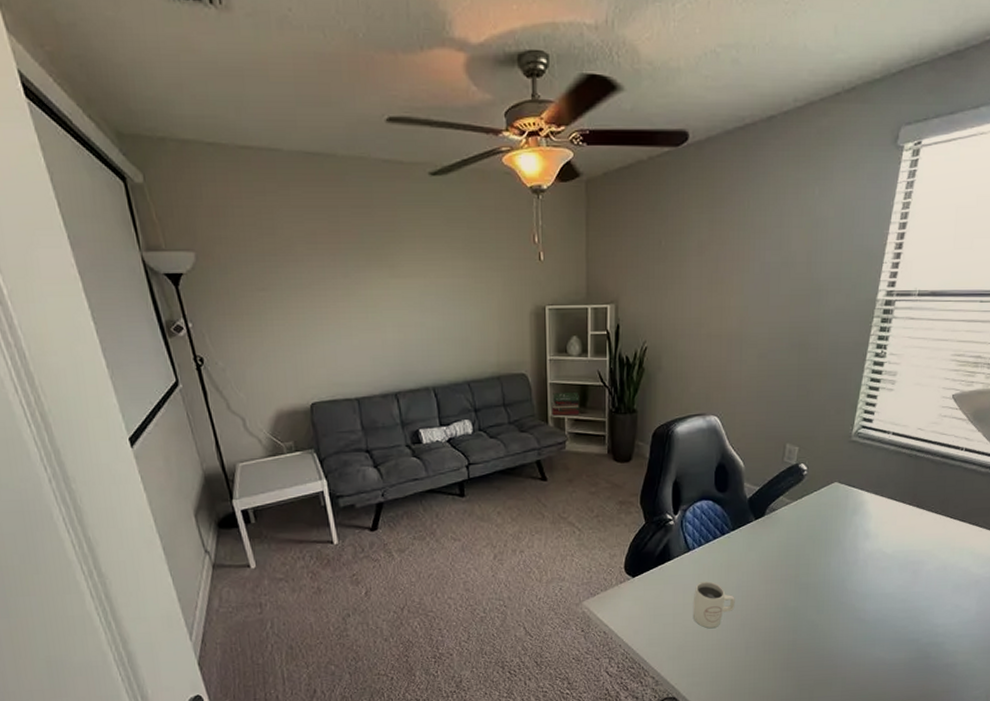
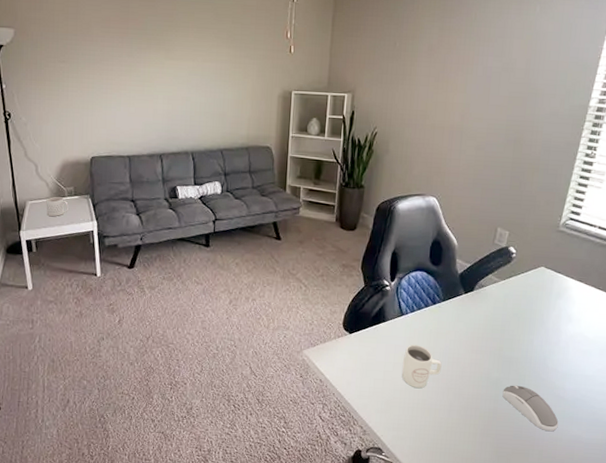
mug: none [260,454,291,480] -> present [46,196,69,217]
books: present [552,391,580,416] -> none [290,165,315,186]
computer mouse: none [801,612,861,657] -> present [502,385,559,432]

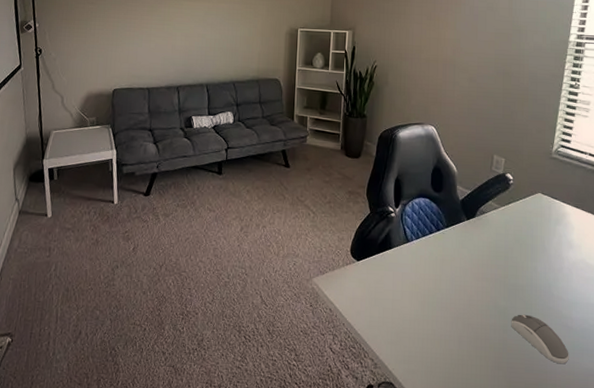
mug: present [46,196,69,217] -> none [69,126,91,146]
mug: present [402,344,442,389] -> none [410,272,449,318]

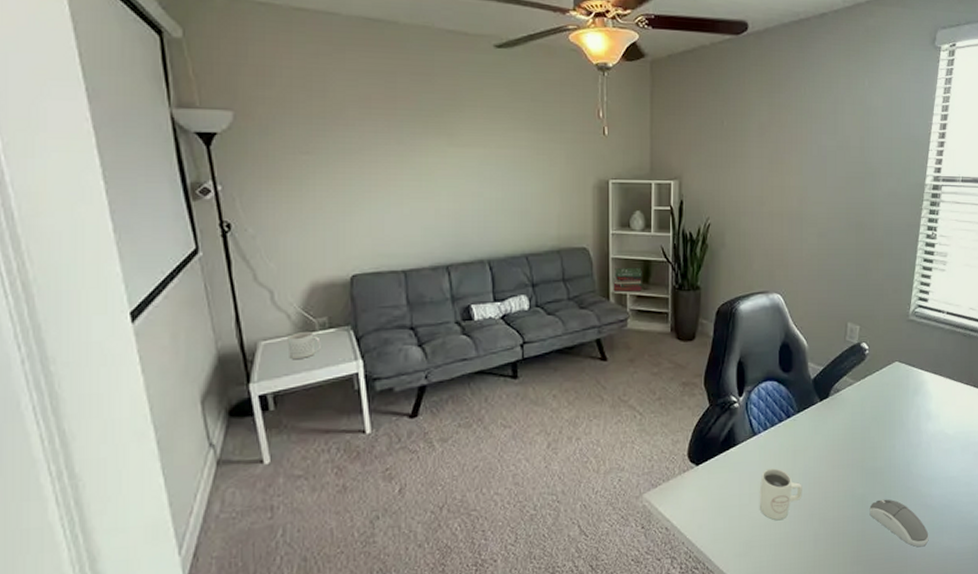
mug: none [69,126,91,146] -> present [287,331,322,360]
books: none [297,96,320,116] -> present [613,267,642,292]
mug: none [410,272,449,318] -> present [759,468,802,521]

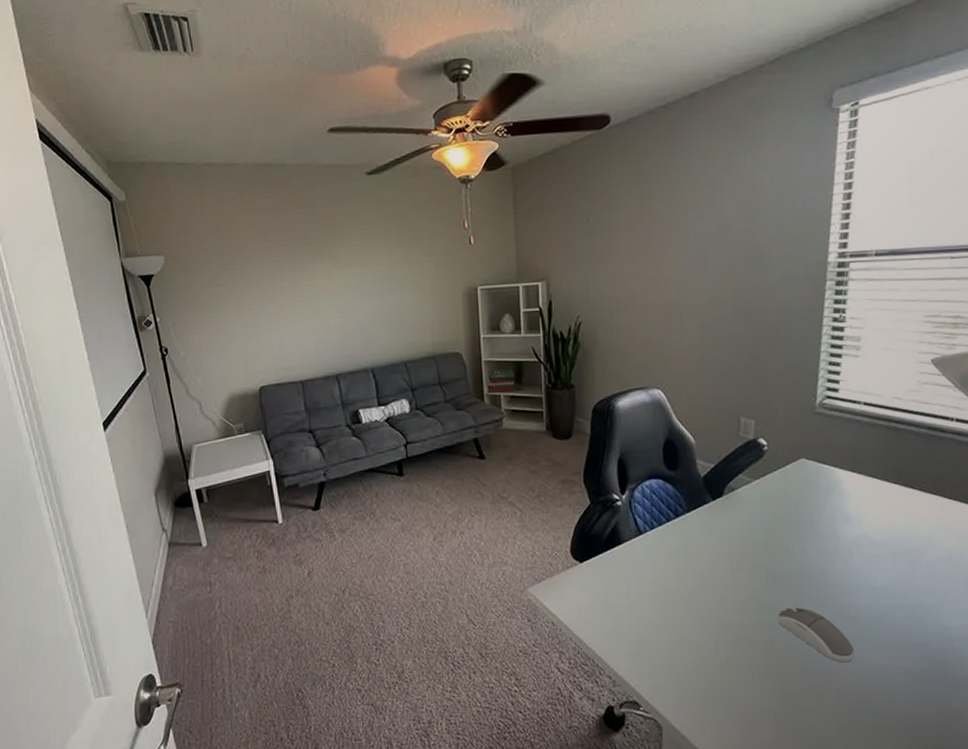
mug: present [287,331,322,360] -> none [214,435,241,460]
mug: present [759,468,802,521] -> none [649,569,698,623]

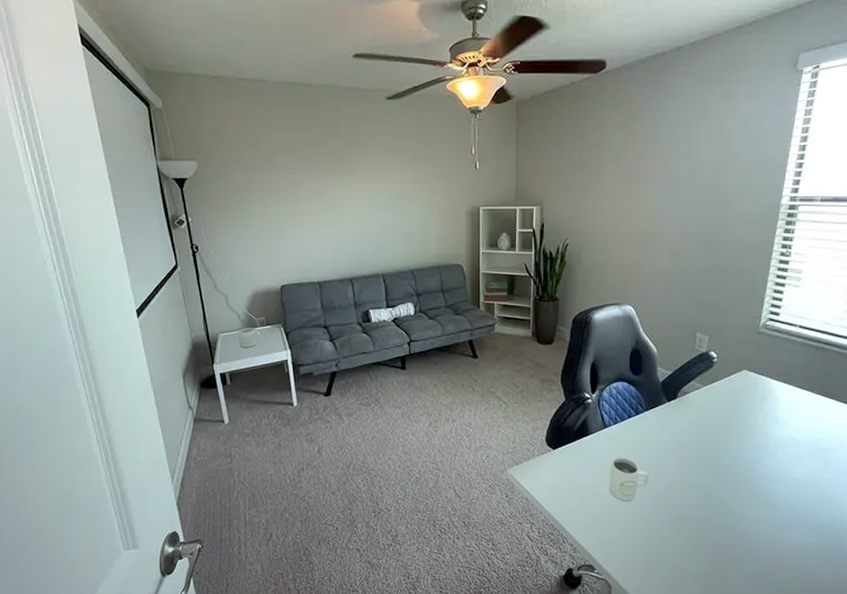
mug: none [214,435,241,460] -> present [238,327,262,348]
mug: none [649,569,698,623] -> present [609,457,649,502]
computer mouse: present [778,607,855,663] -> none [713,492,773,539]

